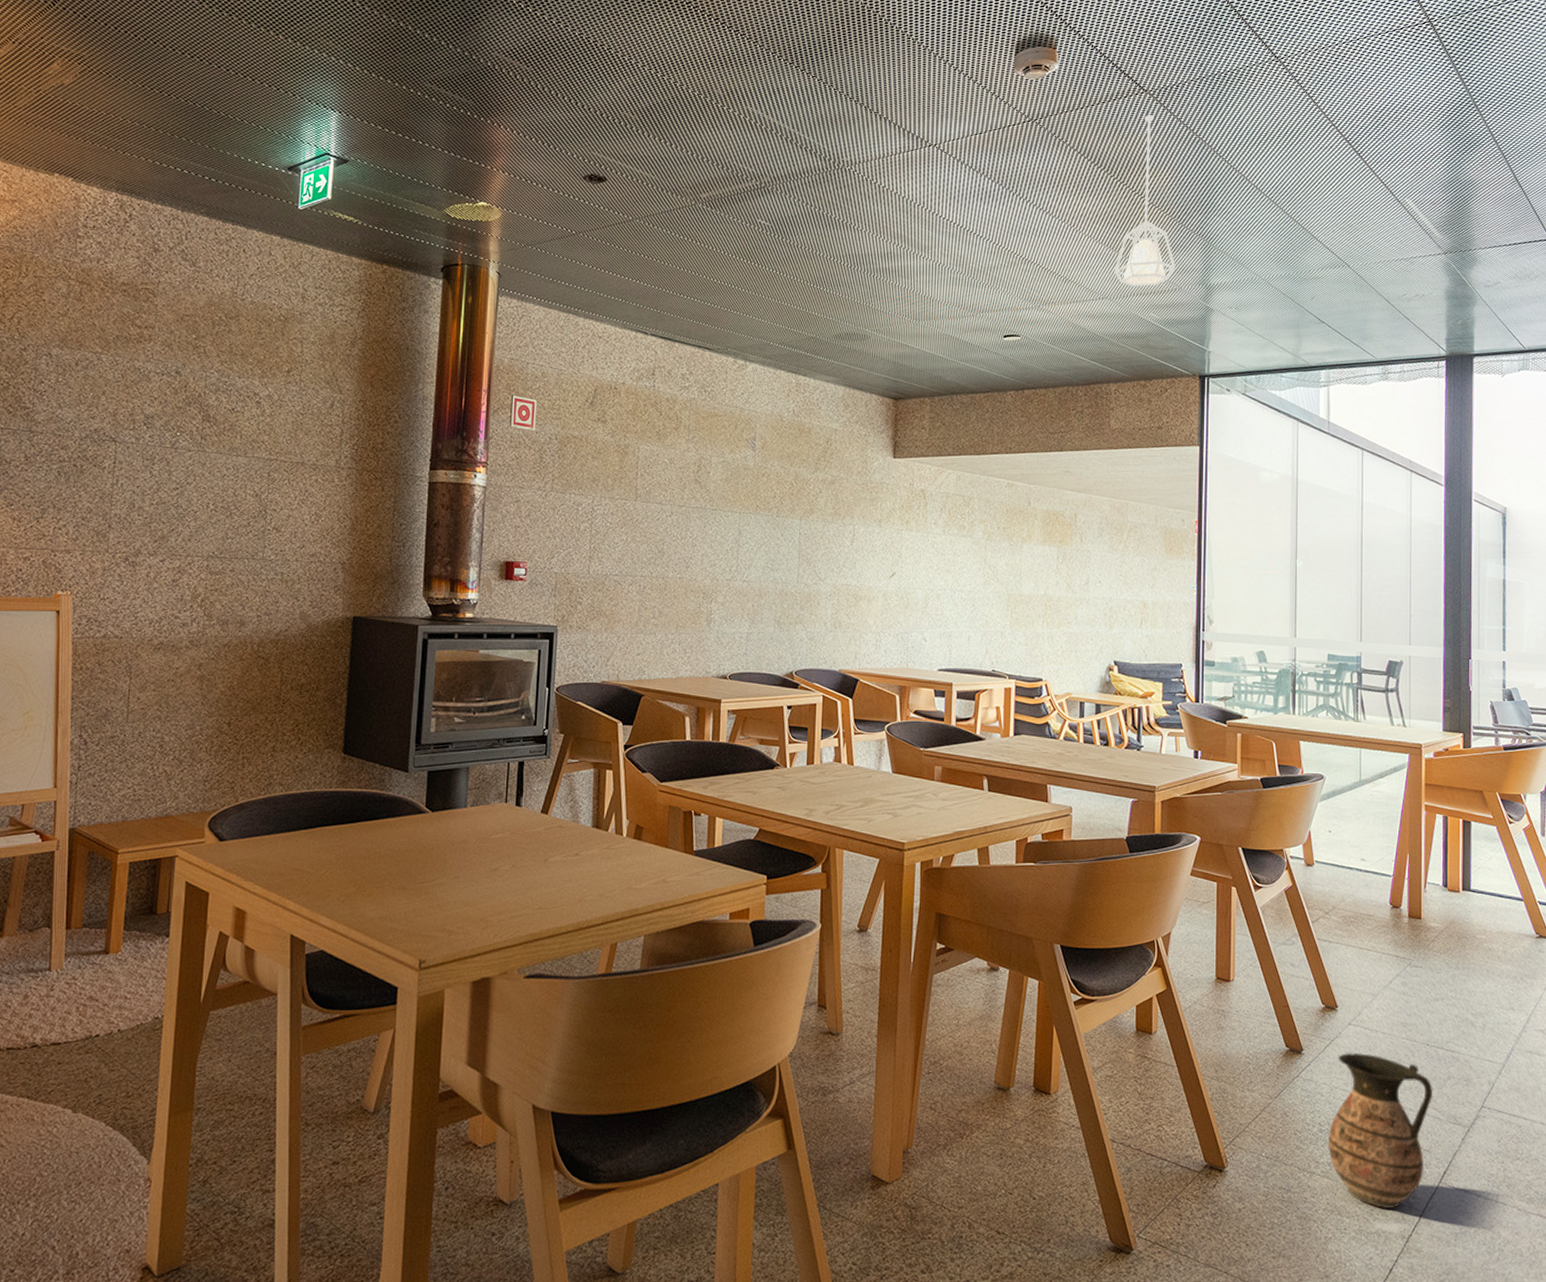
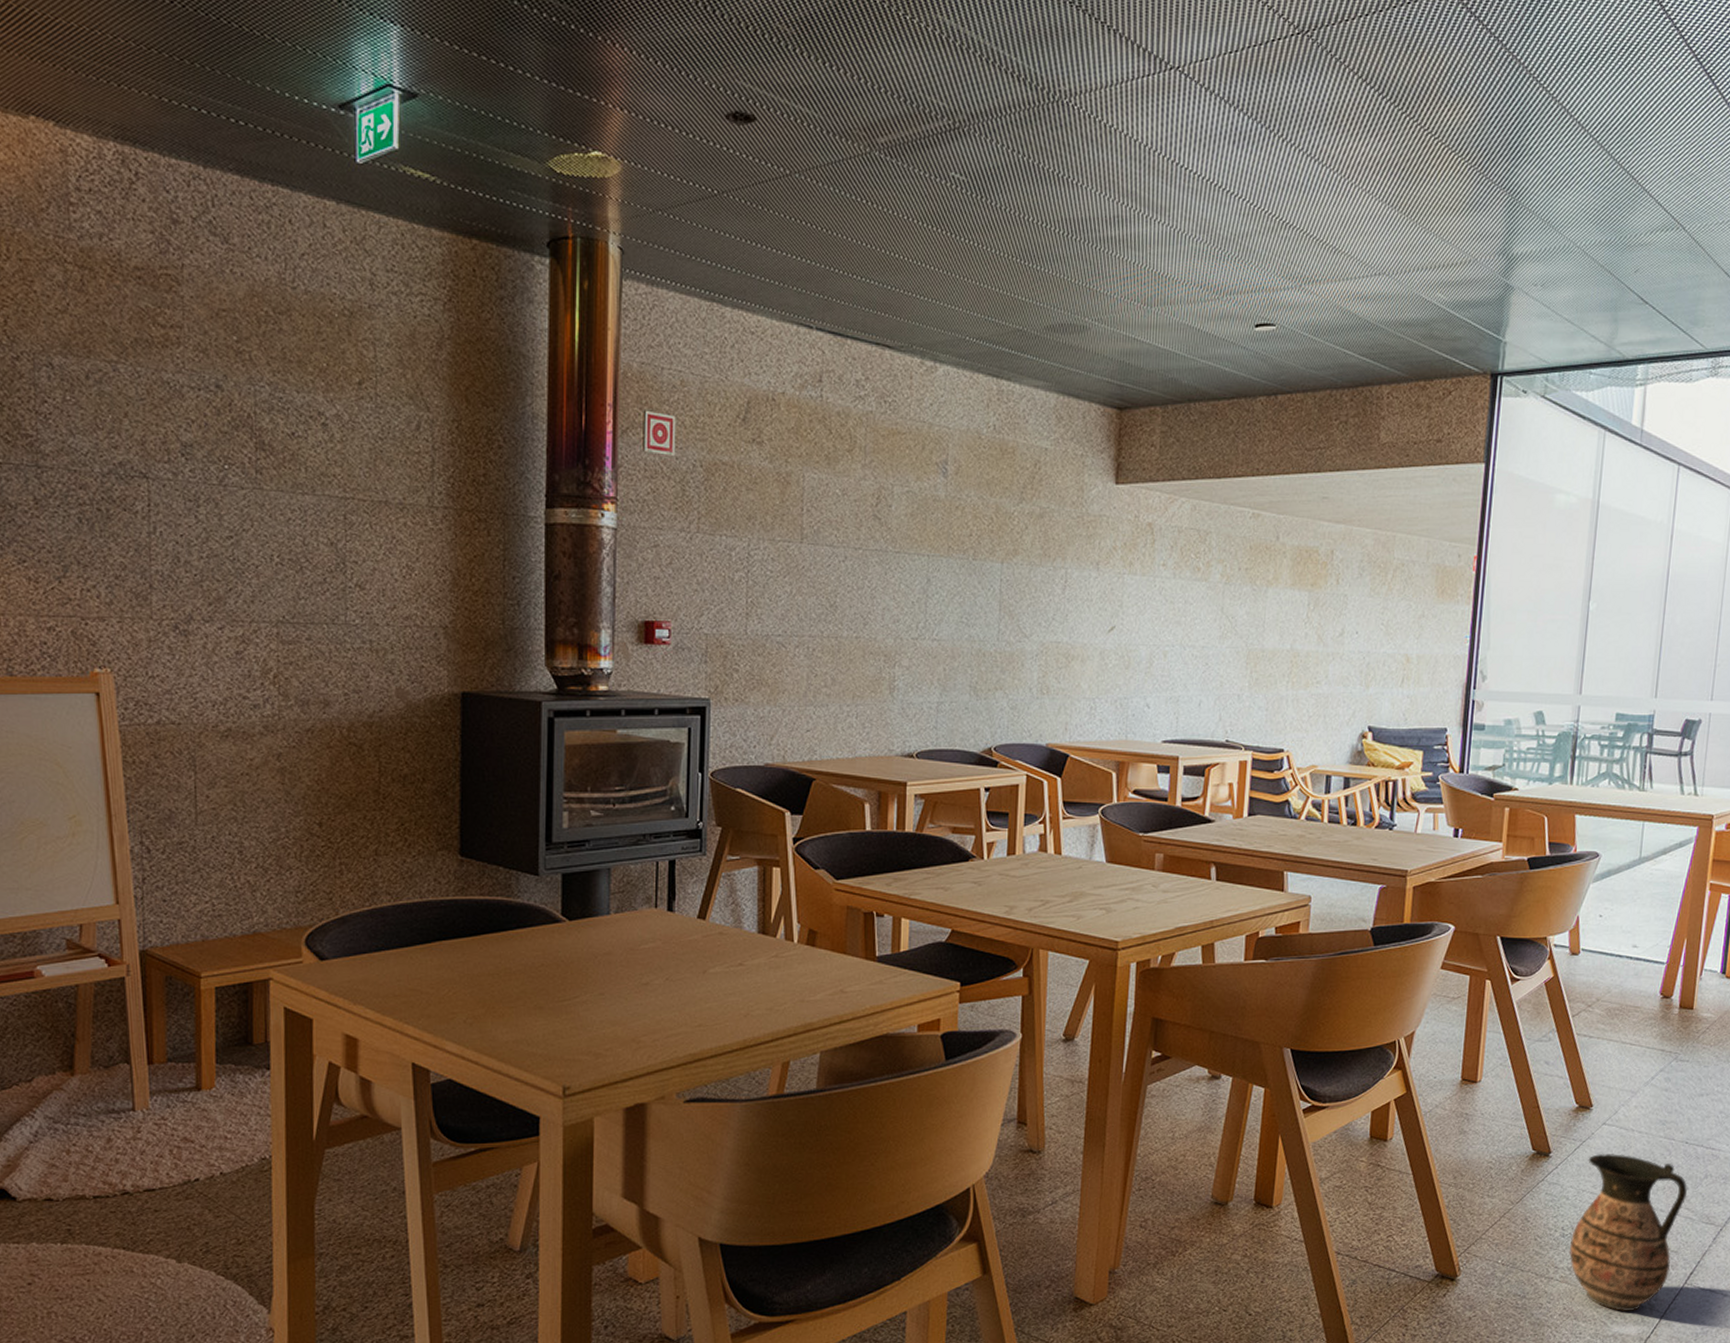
pendant lamp: present [1114,115,1176,287] -> none [1395,24,1472,259]

